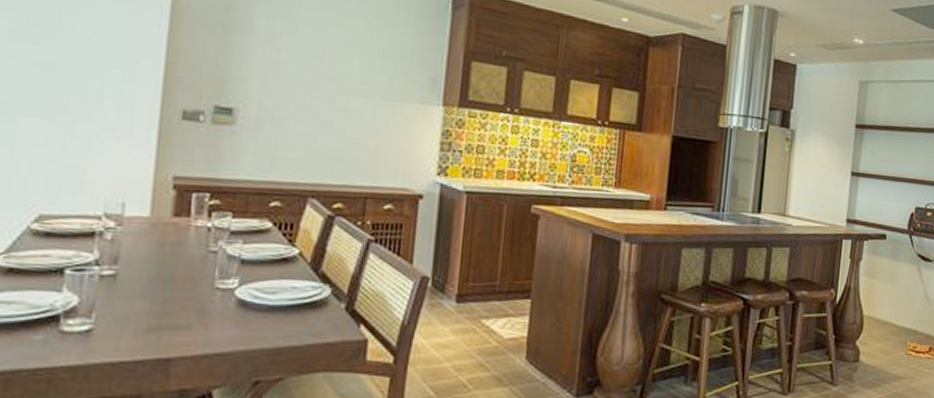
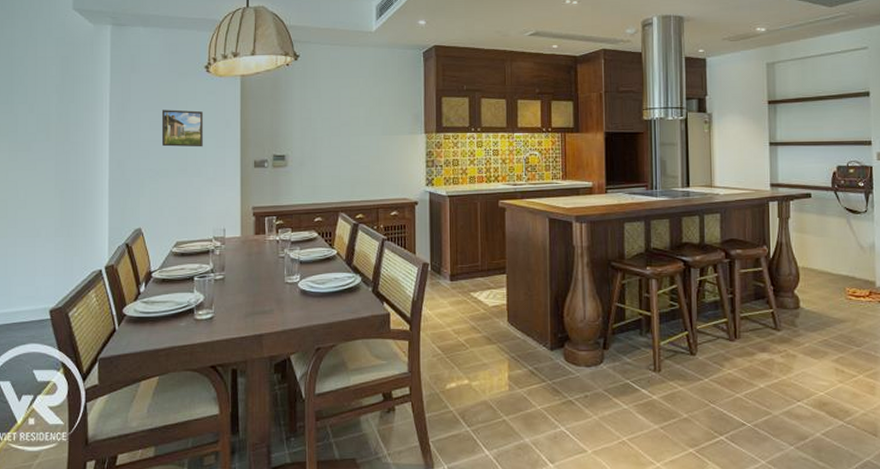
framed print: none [27,13,104,80] -> present [161,109,203,147]

